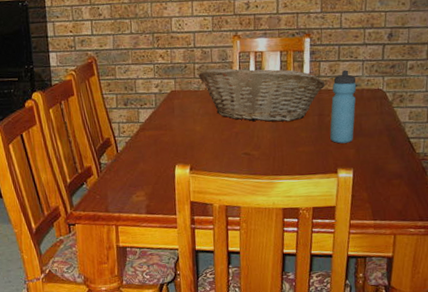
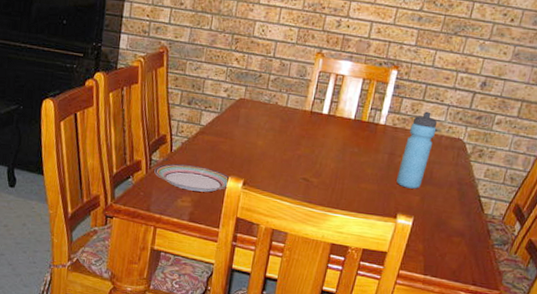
plate: none [105,160,178,186] -> present [154,163,231,192]
fruit basket: present [199,67,326,122] -> none [272,82,404,155]

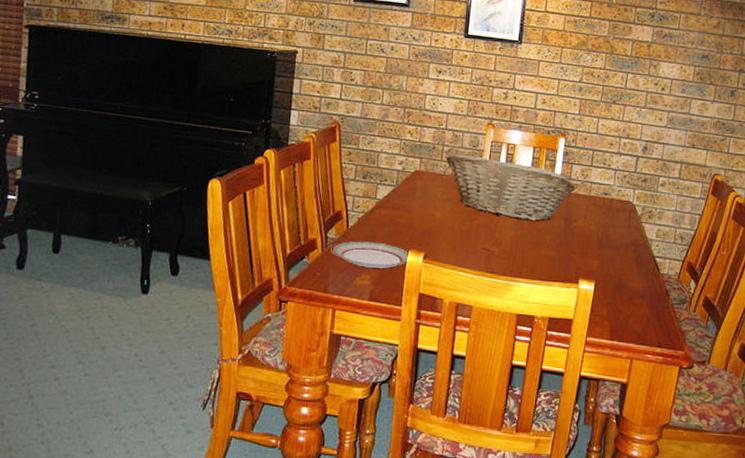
fruit basket: none [272,82,404,155] -> present [446,153,576,221]
water bottle: present [396,111,438,189] -> none [575,176,607,253]

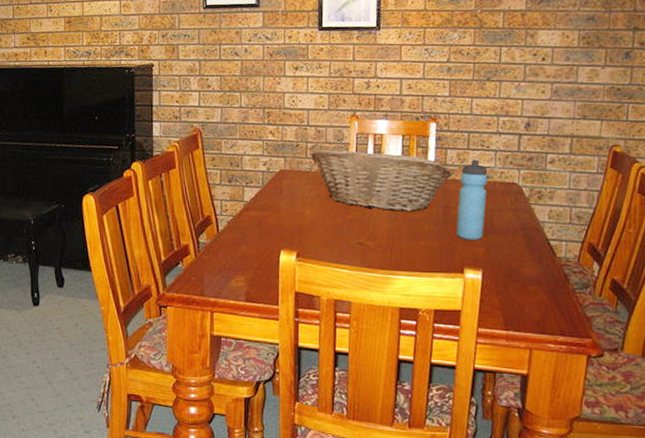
plate: present [331,240,411,269] -> none [203,242,283,269]
water bottle: none [575,176,607,253] -> present [456,159,488,240]

